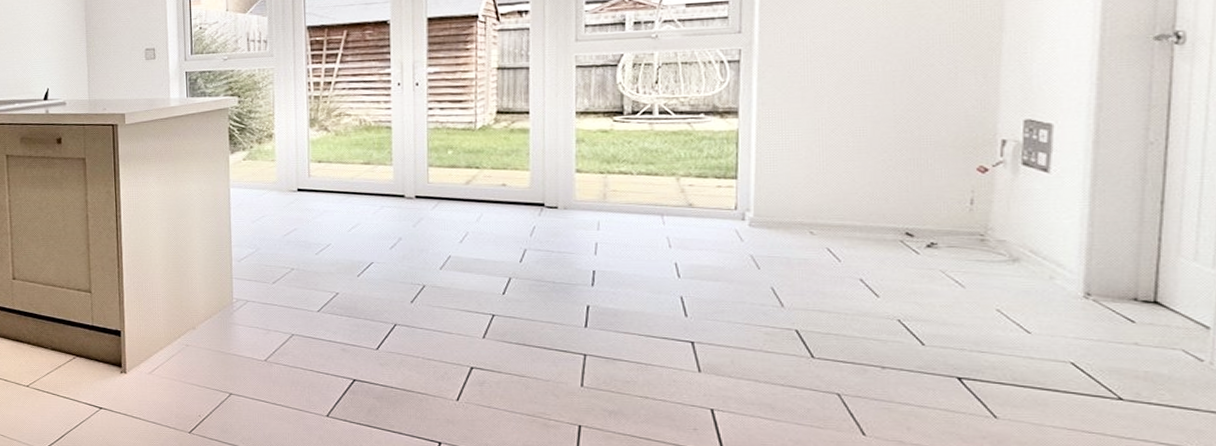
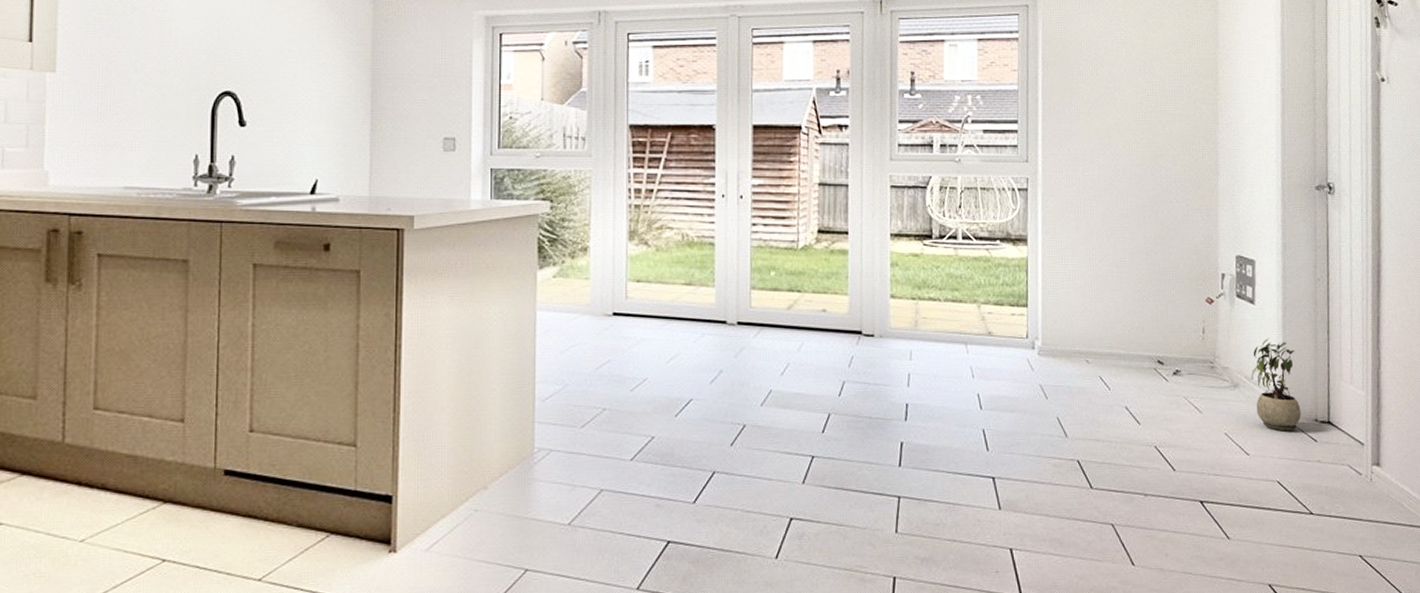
potted plant: none [1038,209,1113,310] -> present [1251,338,1302,432]

